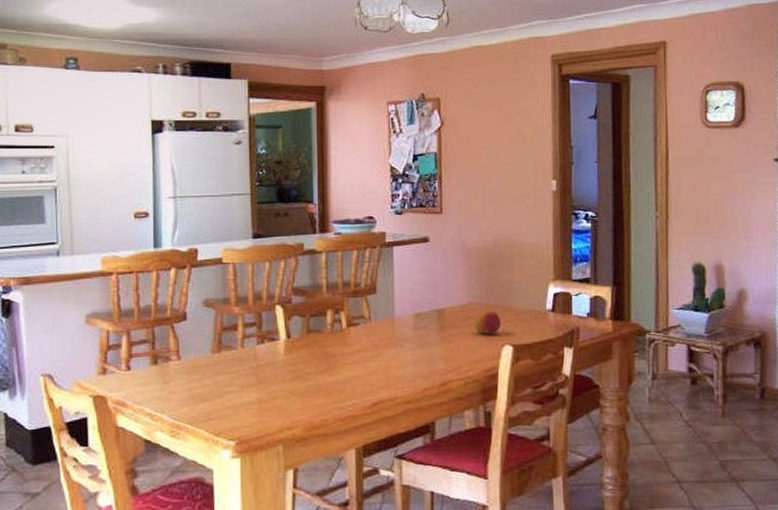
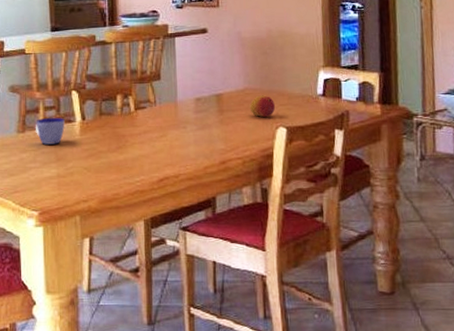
cup: none [234,335,267,366] -> present [36,117,65,145]

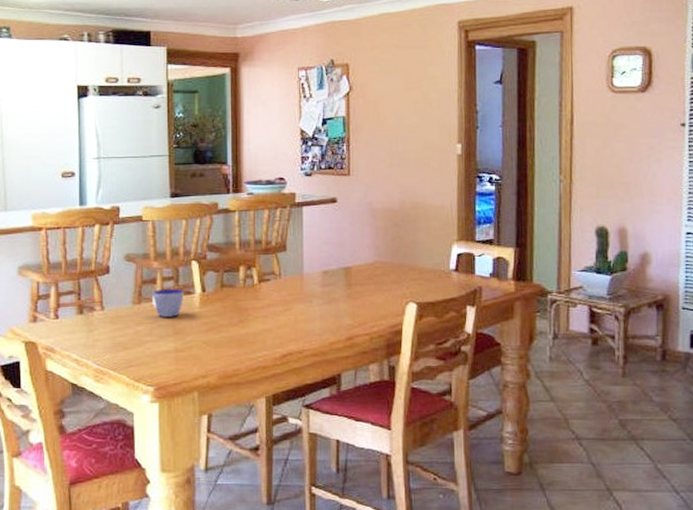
fruit: present [249,95,276,117] -> none [379,269,406,292]

